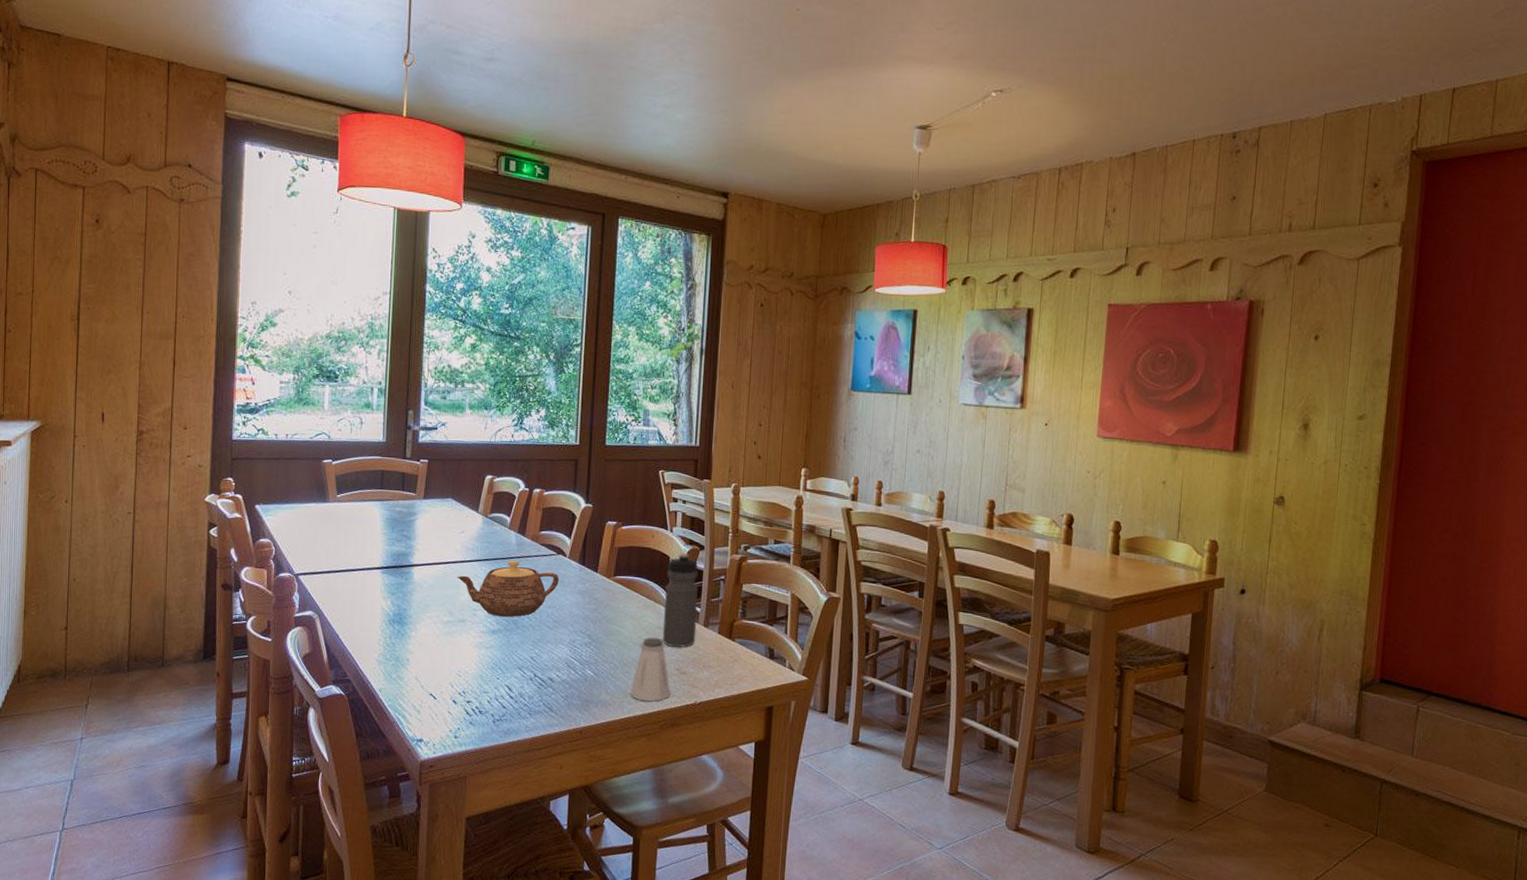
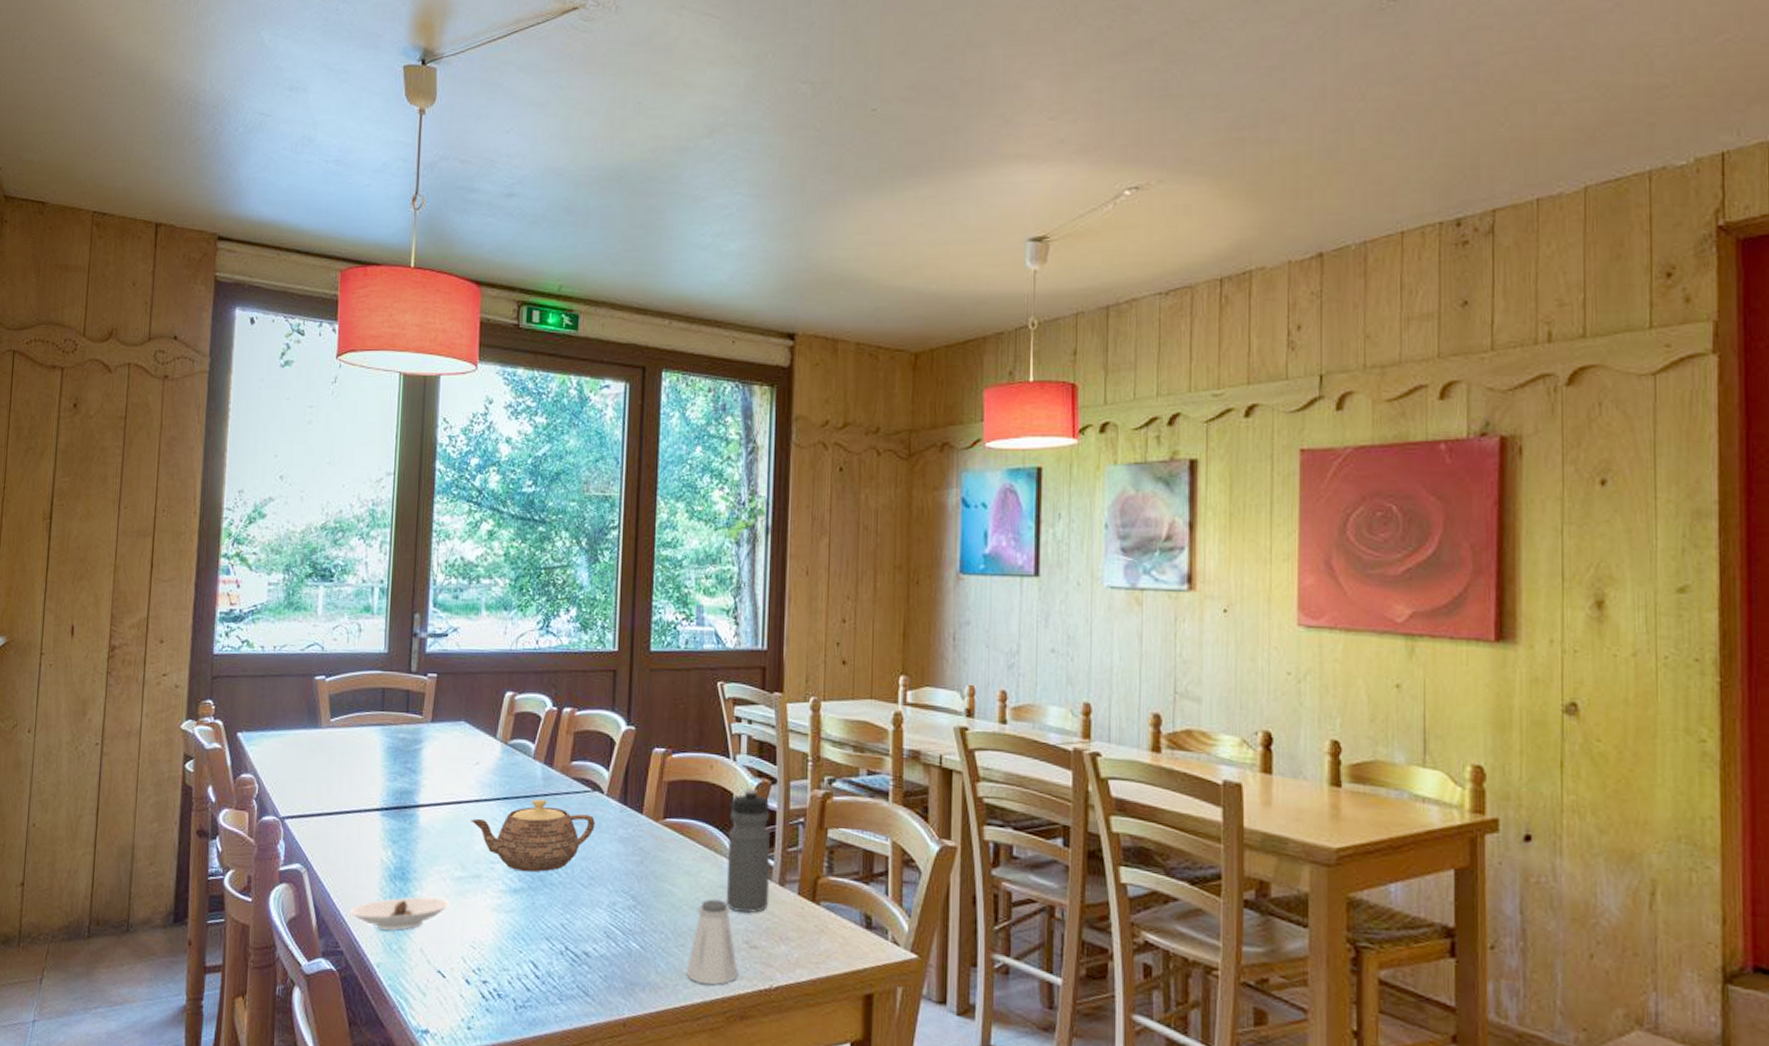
saucer: none [356,636,441,663] -> present [350,896,451,931]

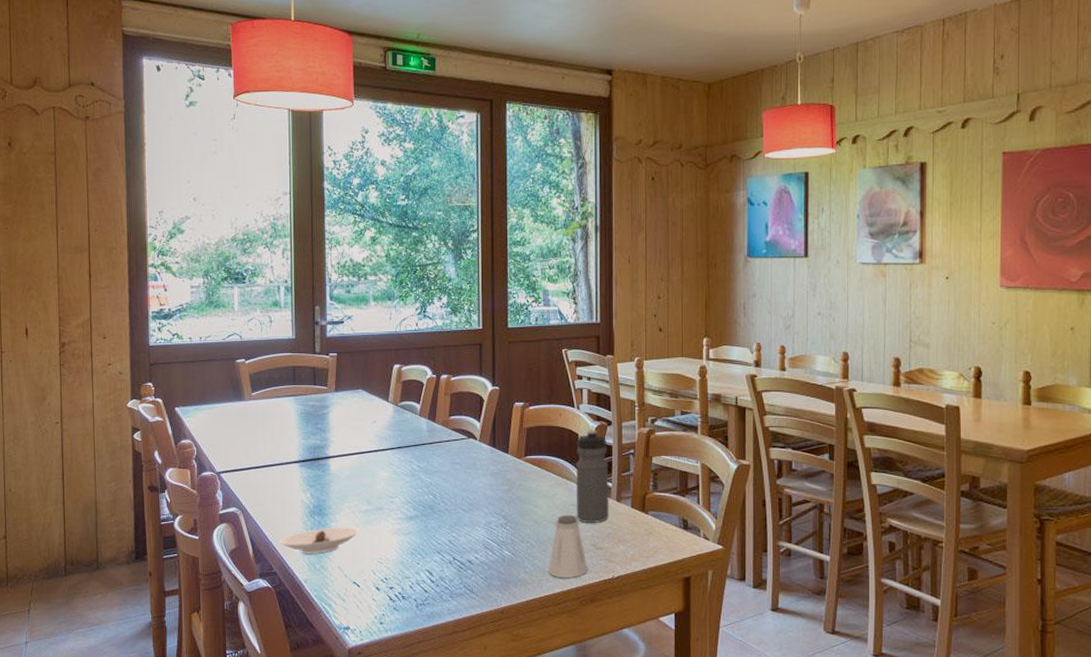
teapot: present [471,799,595,872] -> none [372,447,471,503]

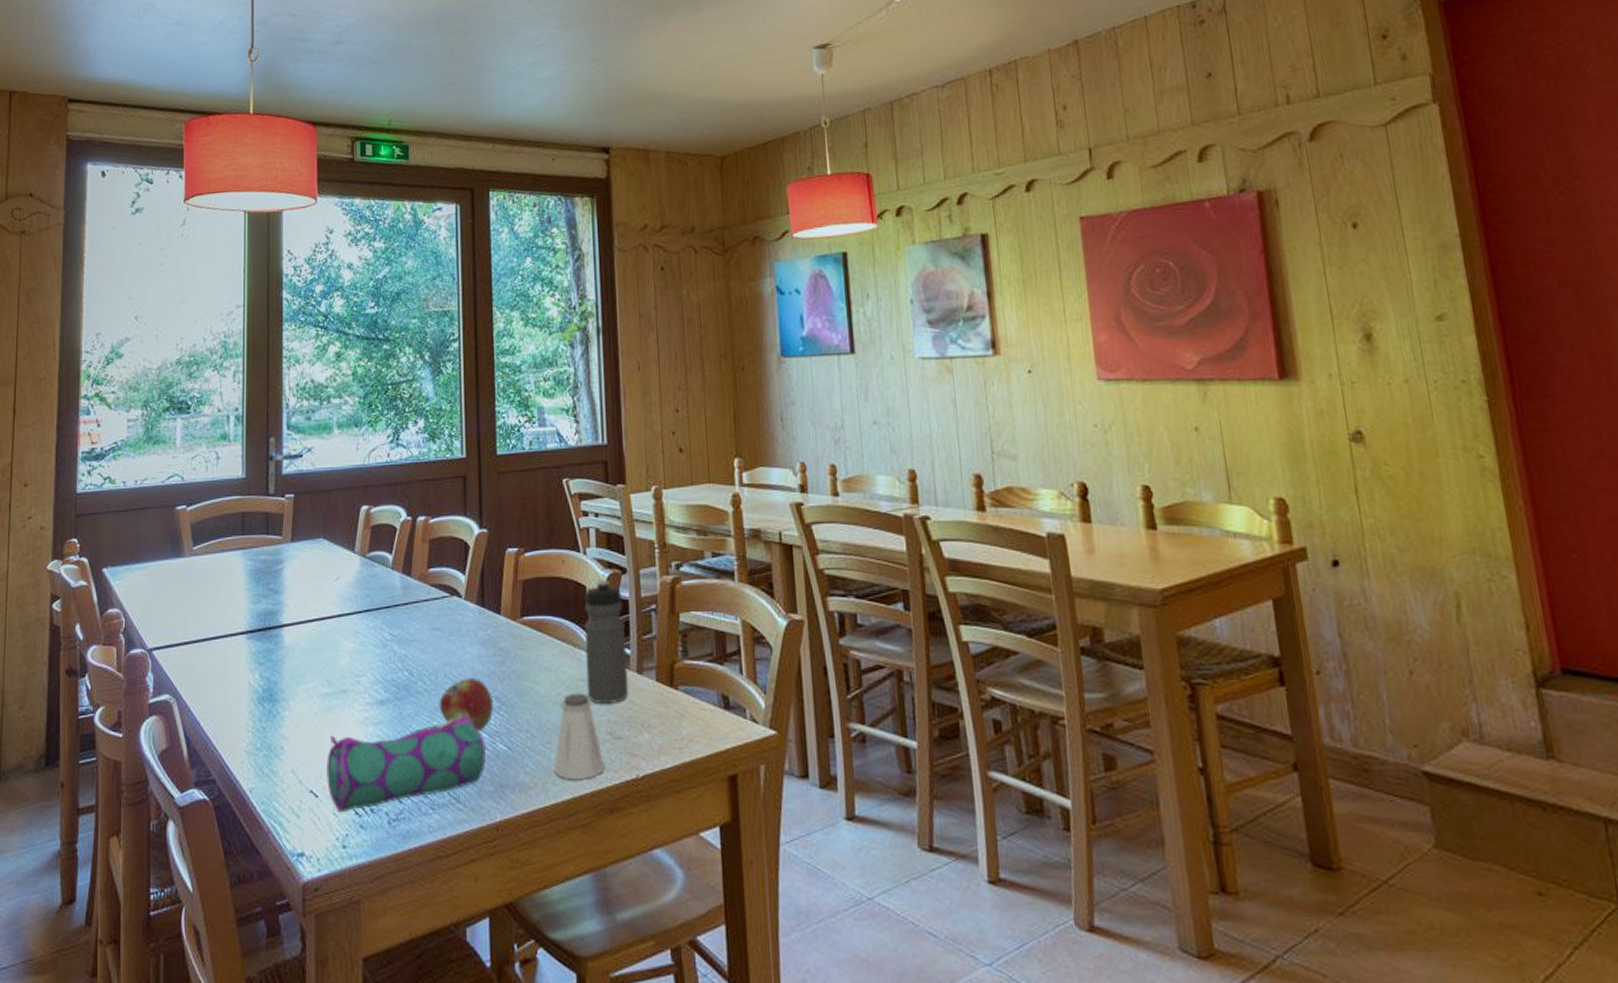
saucer: present [279,526,360,555] -> none [220,715,319,755]
pencil case: none [366,528,494,599] -> present [325,714,486,813]
fruit: none [457,502,502,541] -> present [439,678,494,731]

